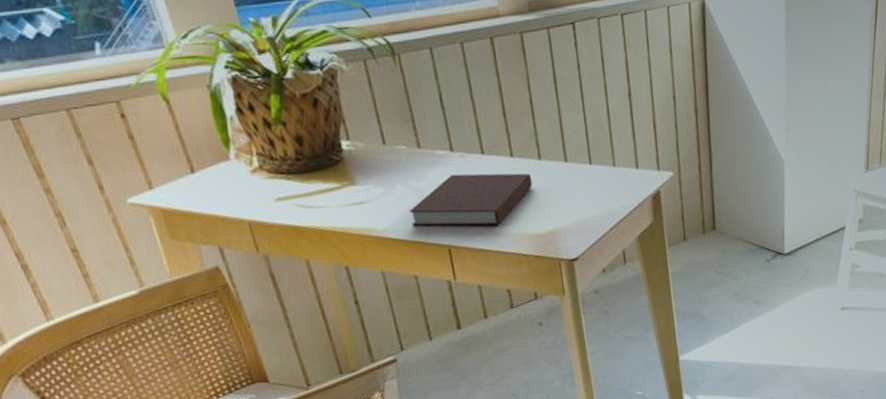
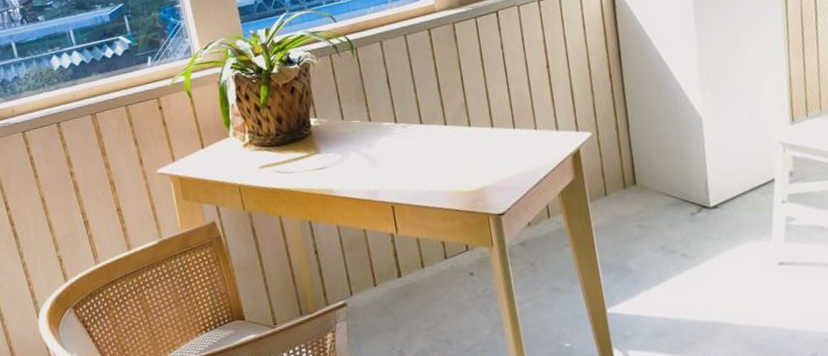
notebook: present [408,173,533,227] -> none [360,138,464,187]

